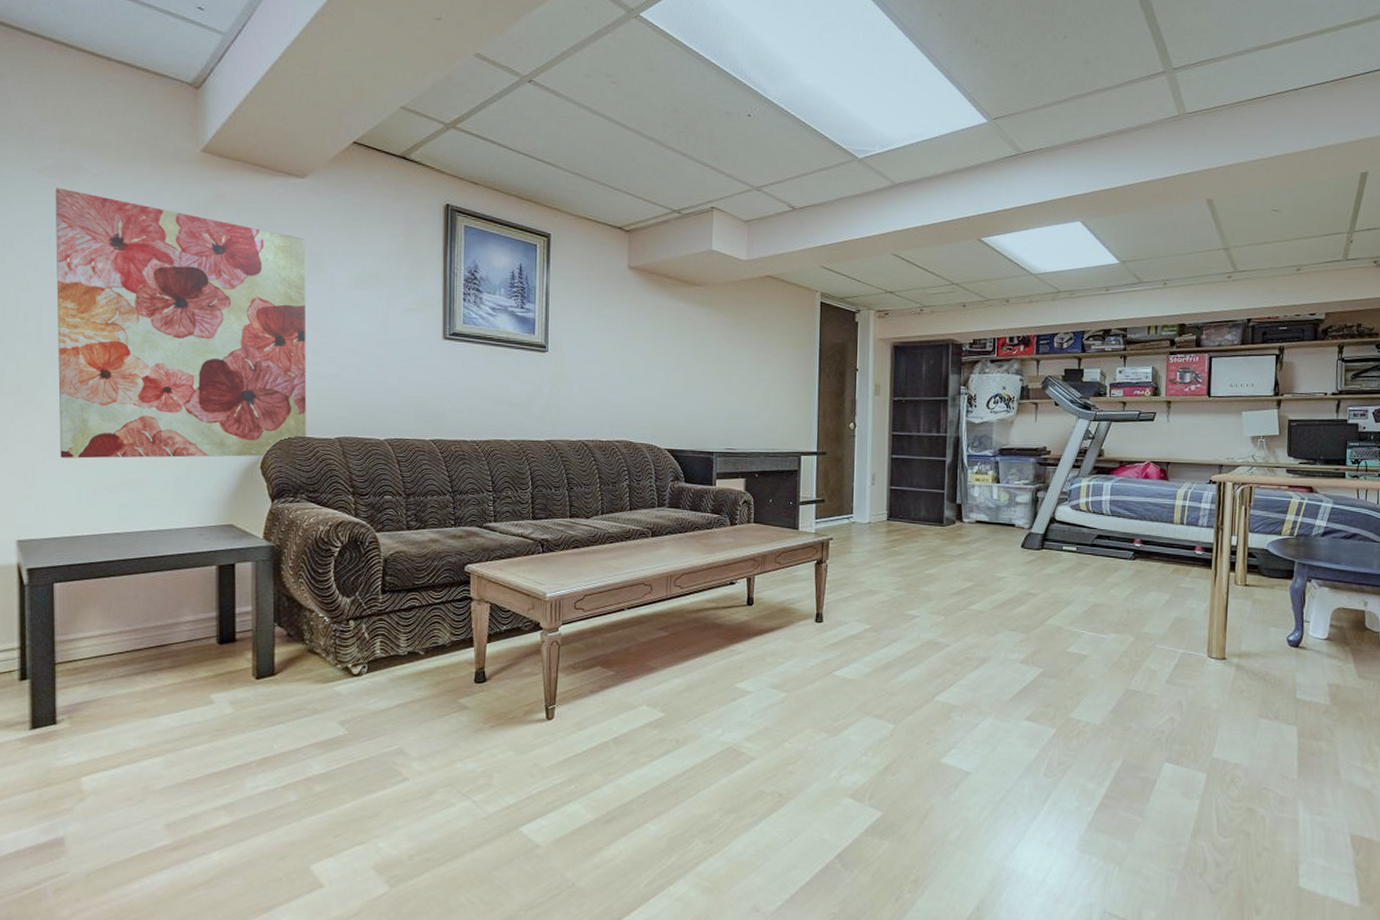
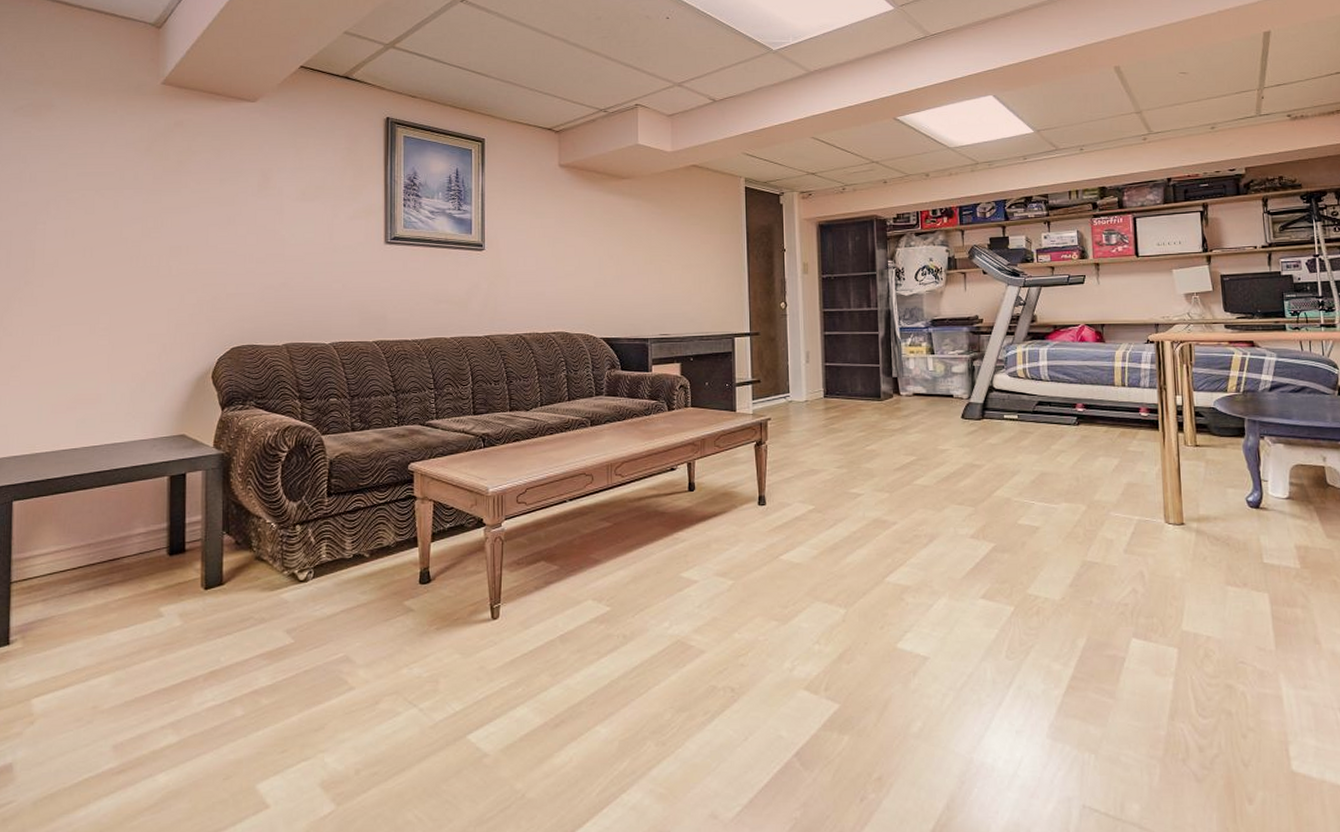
wall art: present [55,187,307,459] -> none [23,125,256,378]

